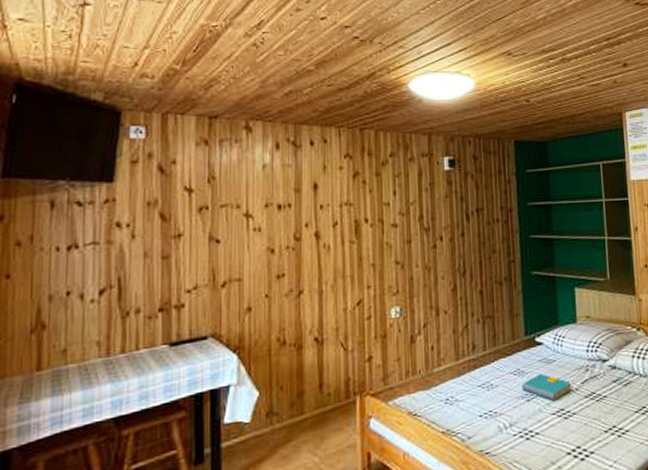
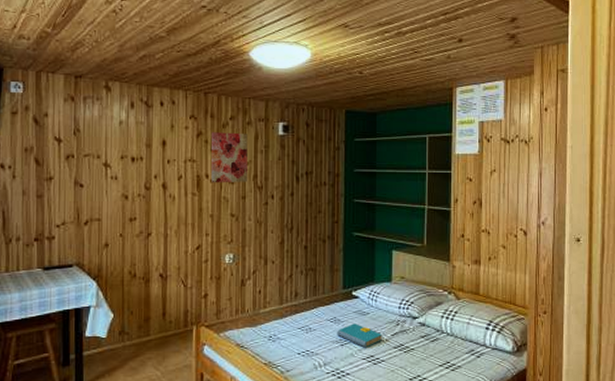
wall art: none [369,170,412,228] -> present [210,132,248,183]

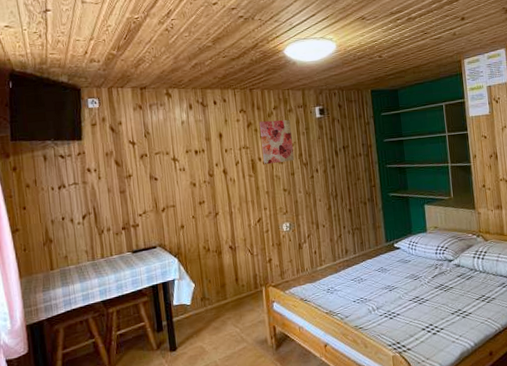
book: present [337,323,382,348] -> none [385,270,424,291]

